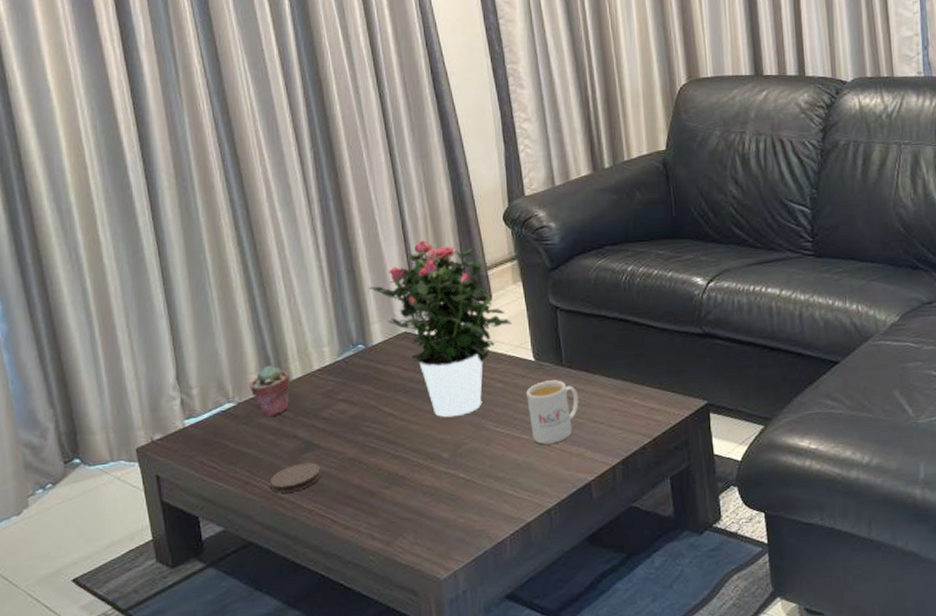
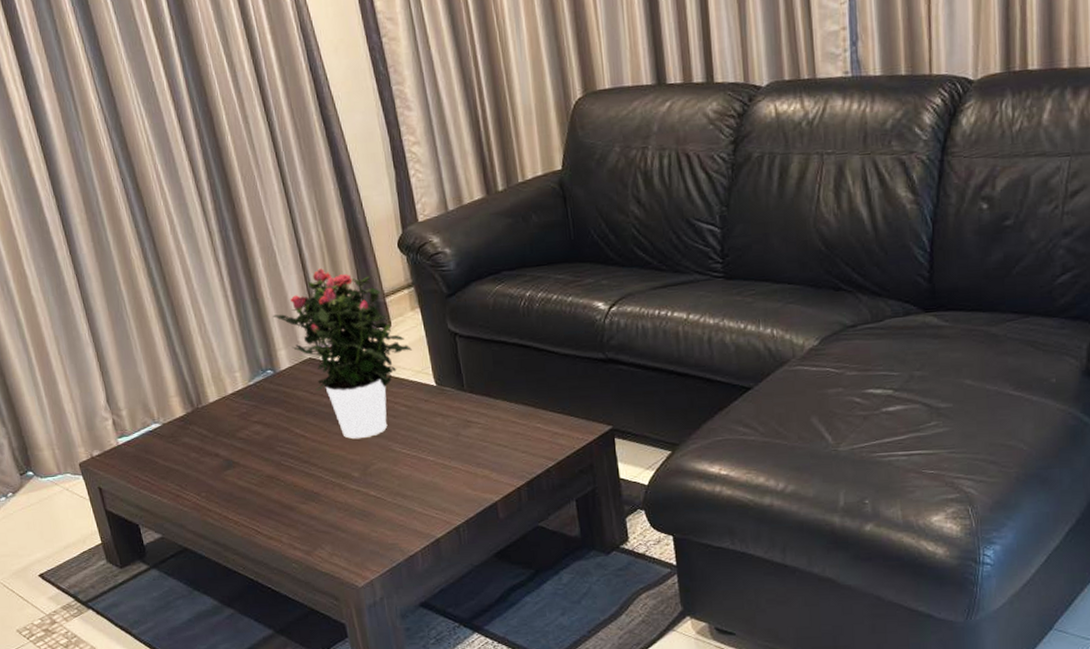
potted succulent: present [249,365,290,418] -> none [171,389,209,437]
coaster: present [270,462,321,493] -> none [198,478,243,506]
mug: present [526,380,579,444] -> none [430,404,482,466]

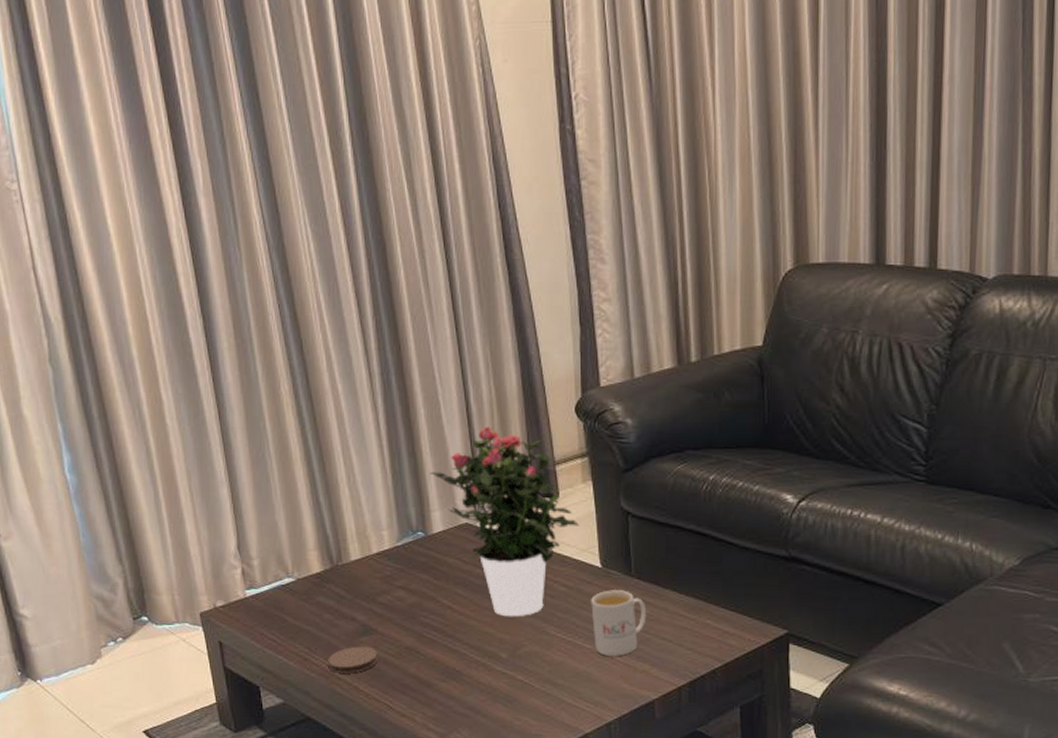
coaster: none [198,478,243,506] -> present [328,646,378,674]
mug: none [430,404,482,466] -> present [591,590,647,656]

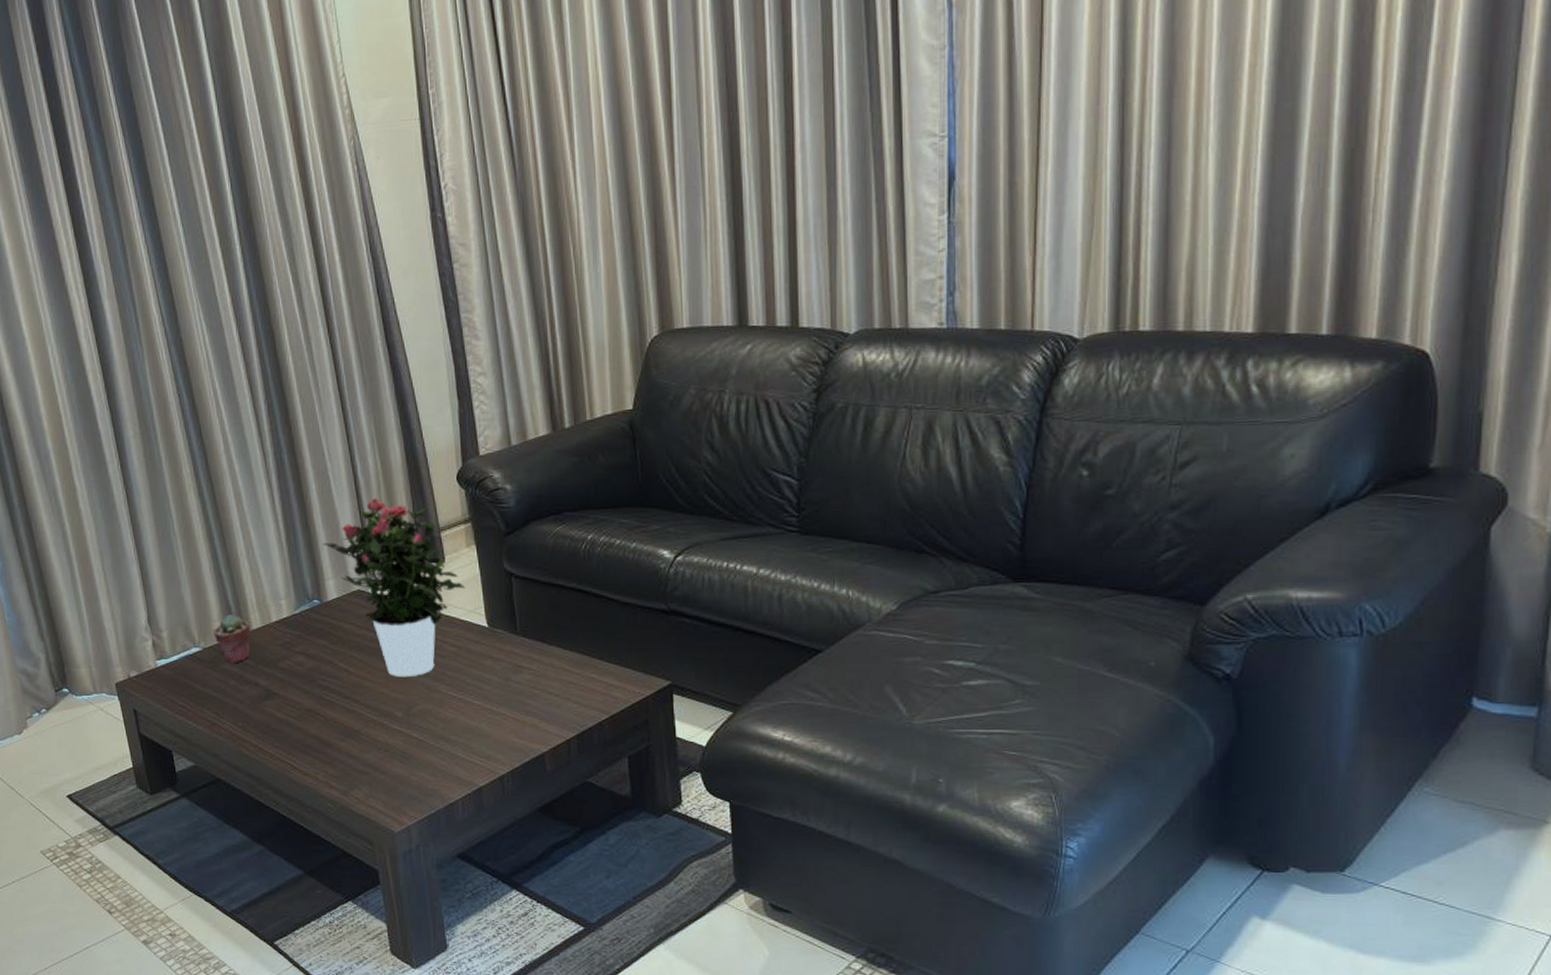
potted succulent: none [309,544,349,597] -> present [213,614,251,664]
coaster: present [328,646,378,674] -> none [234,710,281,736]
mug: present [591,590,647,656] -> none [479,648,534,712]

